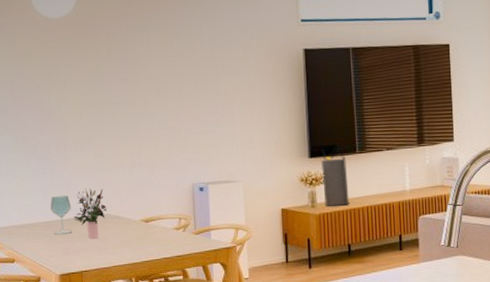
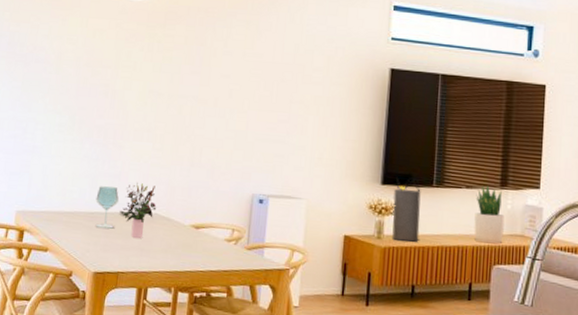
planter: none [396,145,426,198] -> present [474,185,505,244]

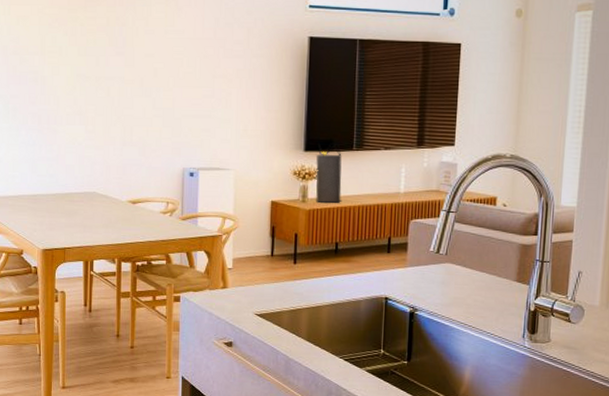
wine glass: present [95,186,119,229] -> none [37,170,59,210]
bouquet: present [119,183,157,238] -> none [60,165,95,216]
planter: present [474,185,505,244] -> none [392,146,421,200]

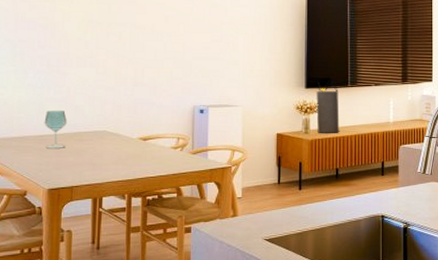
wine glass: none [37,170,59,210] -> present [44,111,68,150]

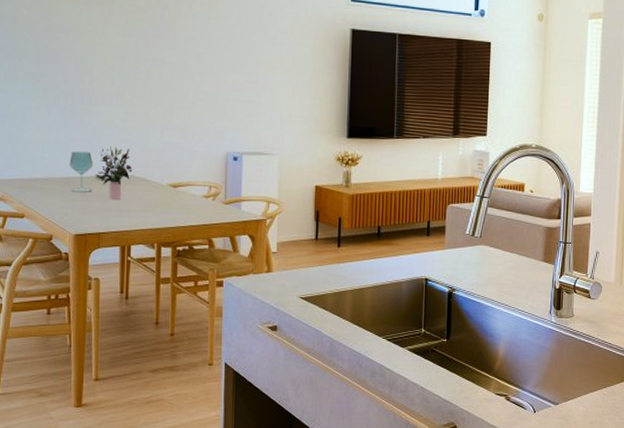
bouquet: none [69,105,105,154] -> present [95,147,133,199]
speaker: present [316,79,339,133] -> none [359,129,383,188]

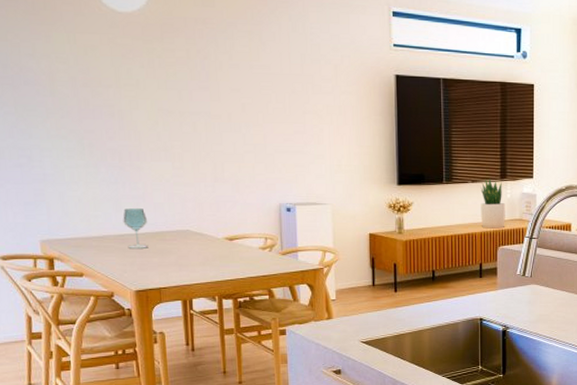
bouquet: present [95,147,133,199] -> none [150,202,188,254]
planter: none [430,135,457,186] -> present [480,179,505,229]

